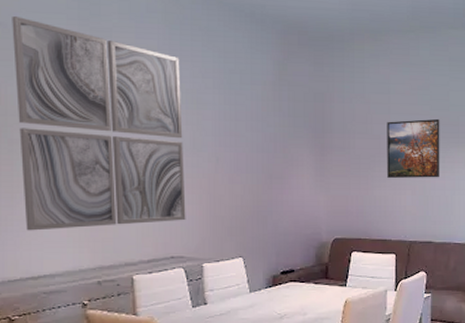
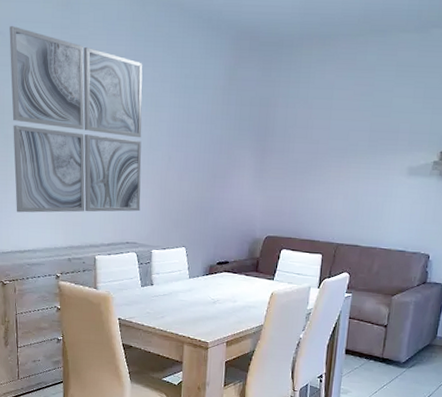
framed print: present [387,118,440,179] -> none [322,125,380,184]

